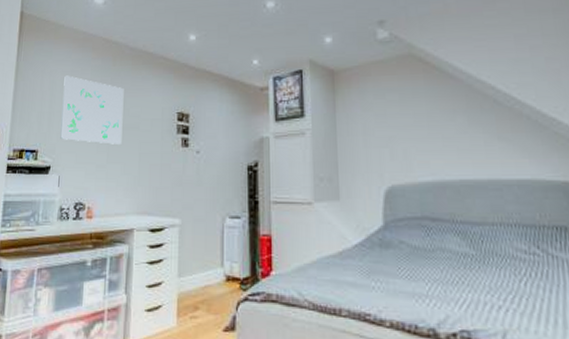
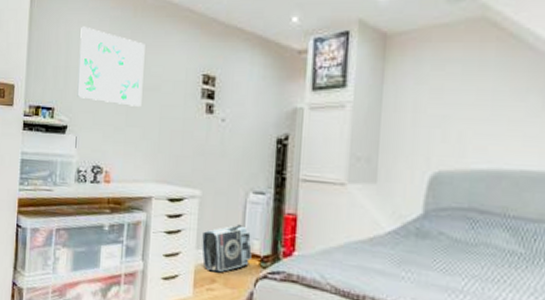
pouch: none [183,248,232,299] -> present [201,223,252,273]

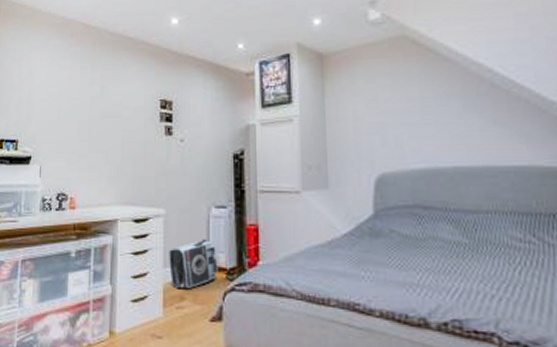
wall art: present [77,26,145,107] -> none [40,62,105,134]

